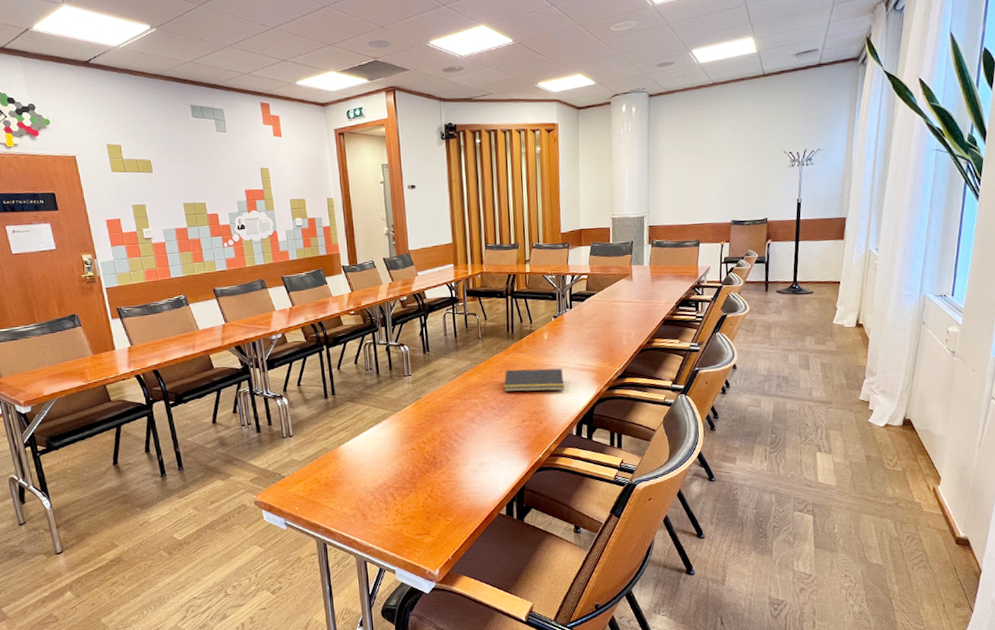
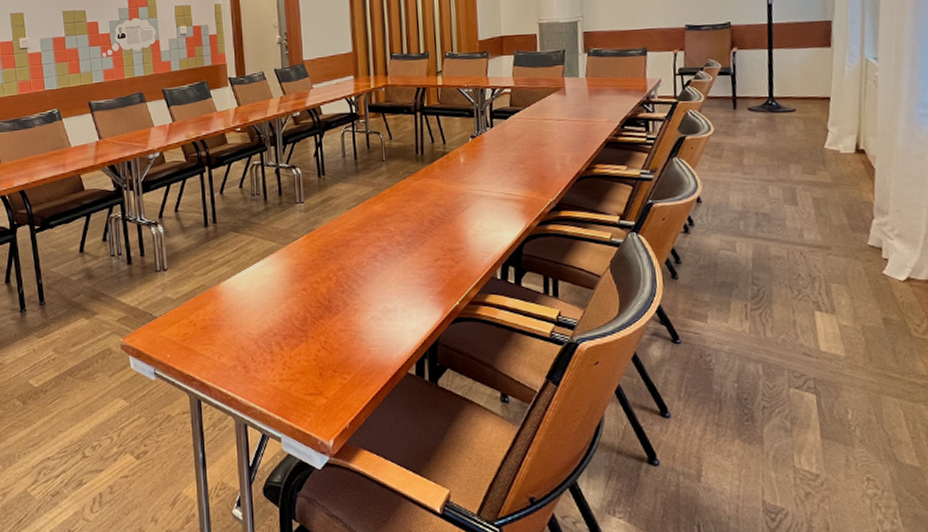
notepad: present [503,368,565,392] -> none [412,197,486,225]

